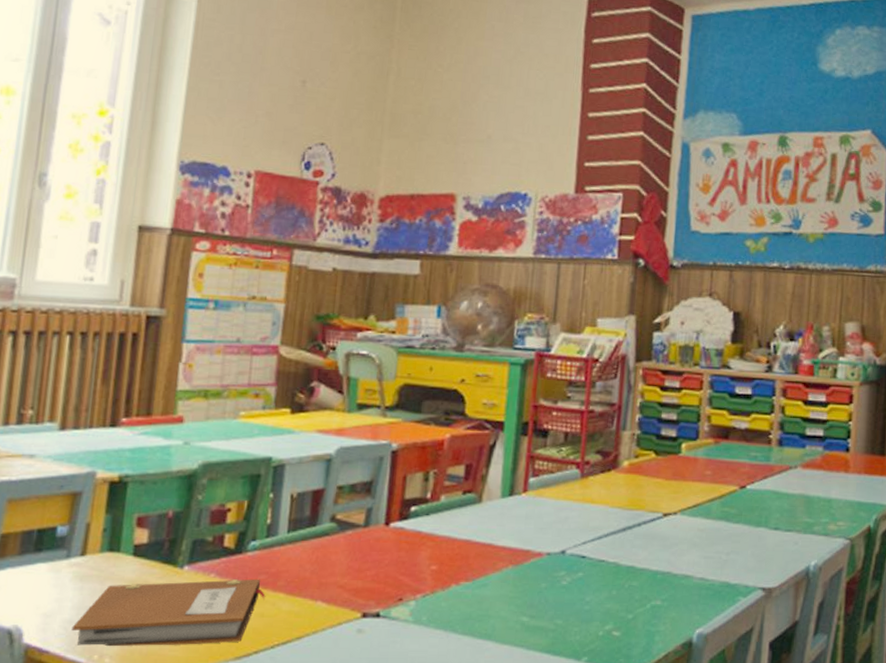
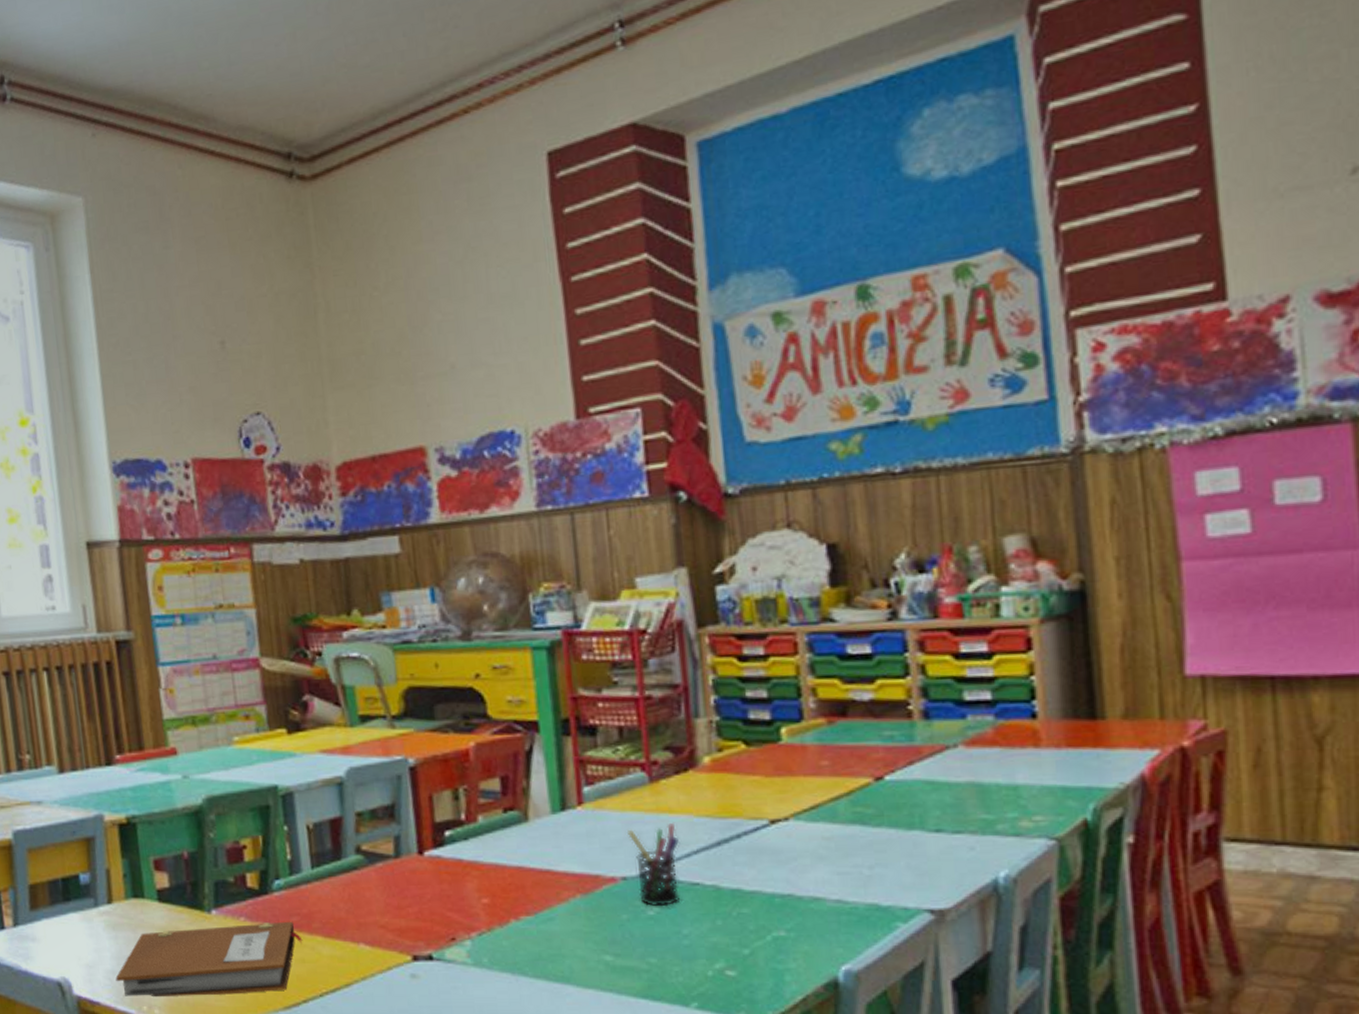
pen holder: none [557,511,596,577] -> present [628,823,681,906]

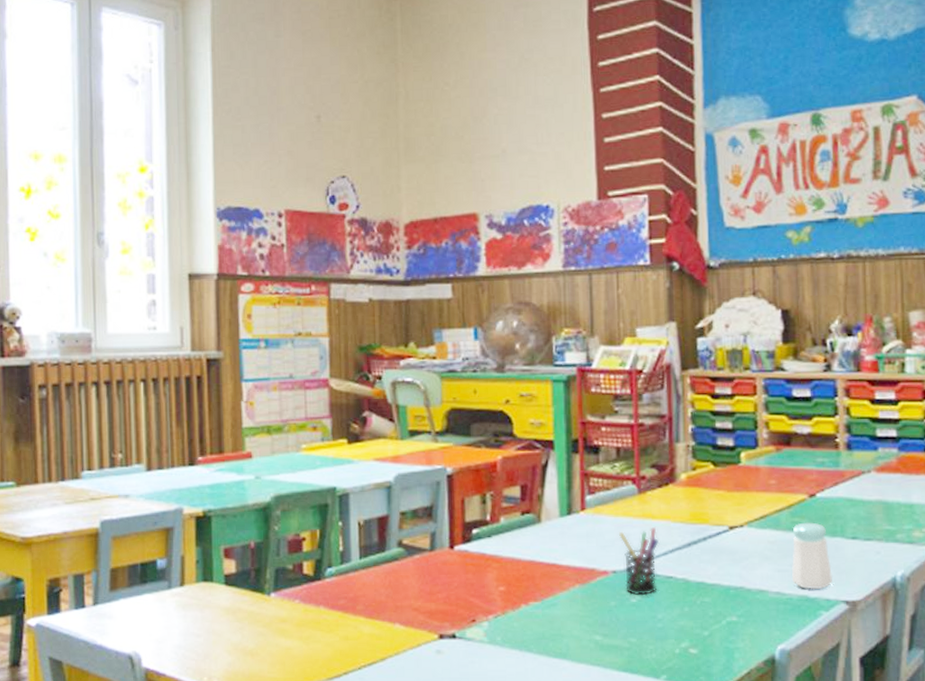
notebook: present [115,921,303,996] -> none [181,603,348,668]
salt shaker: none [853,812,912,897] -> present [791,522,833,590]

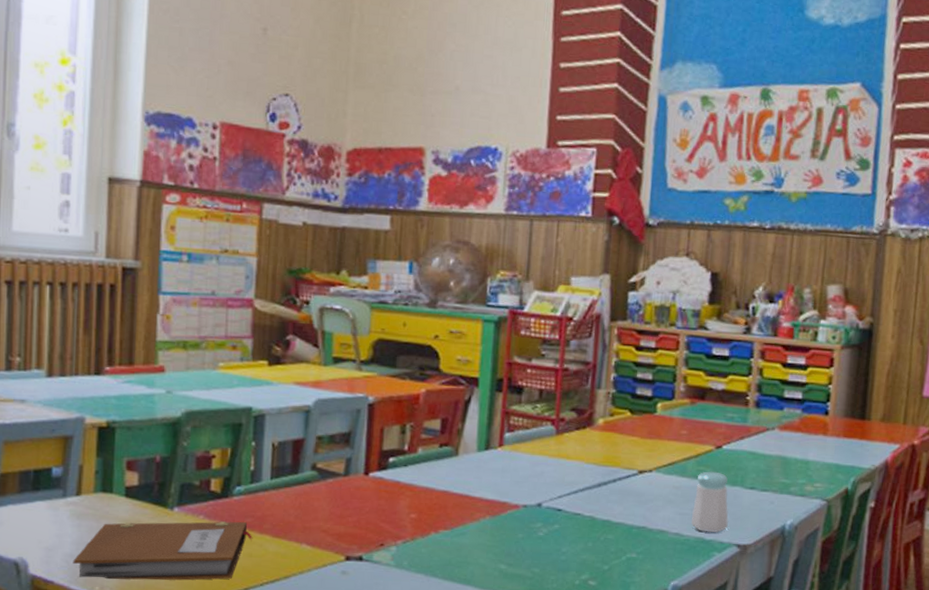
notebook: none [181,603,348,668] -> present [73,521,253,580]
pen holder: present [619,527,660,595] -> none [533,467,572,529]

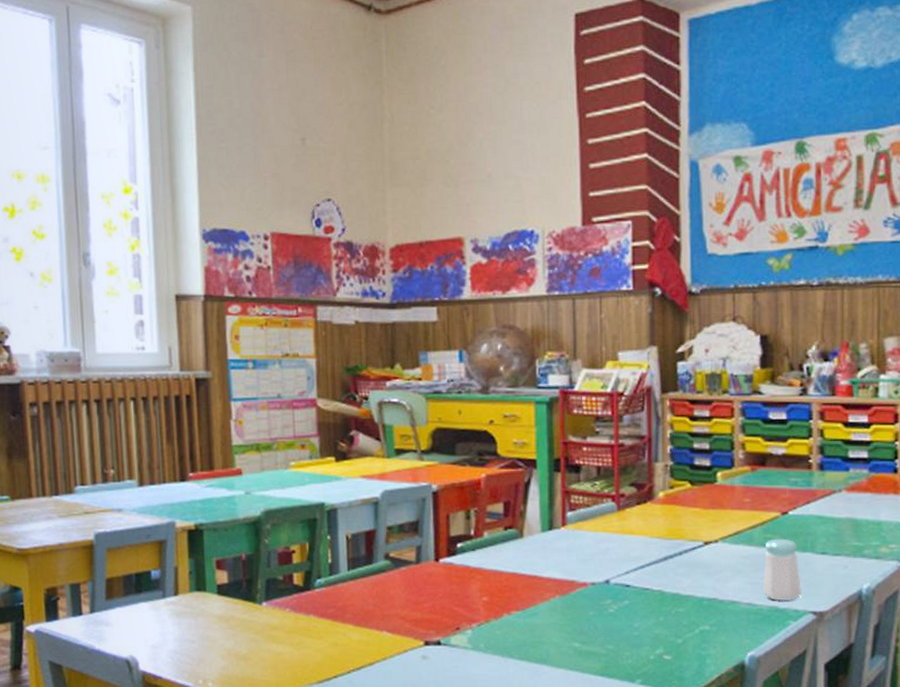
notebook: present [73,521,253,580] -> none [177,612,337,672]

